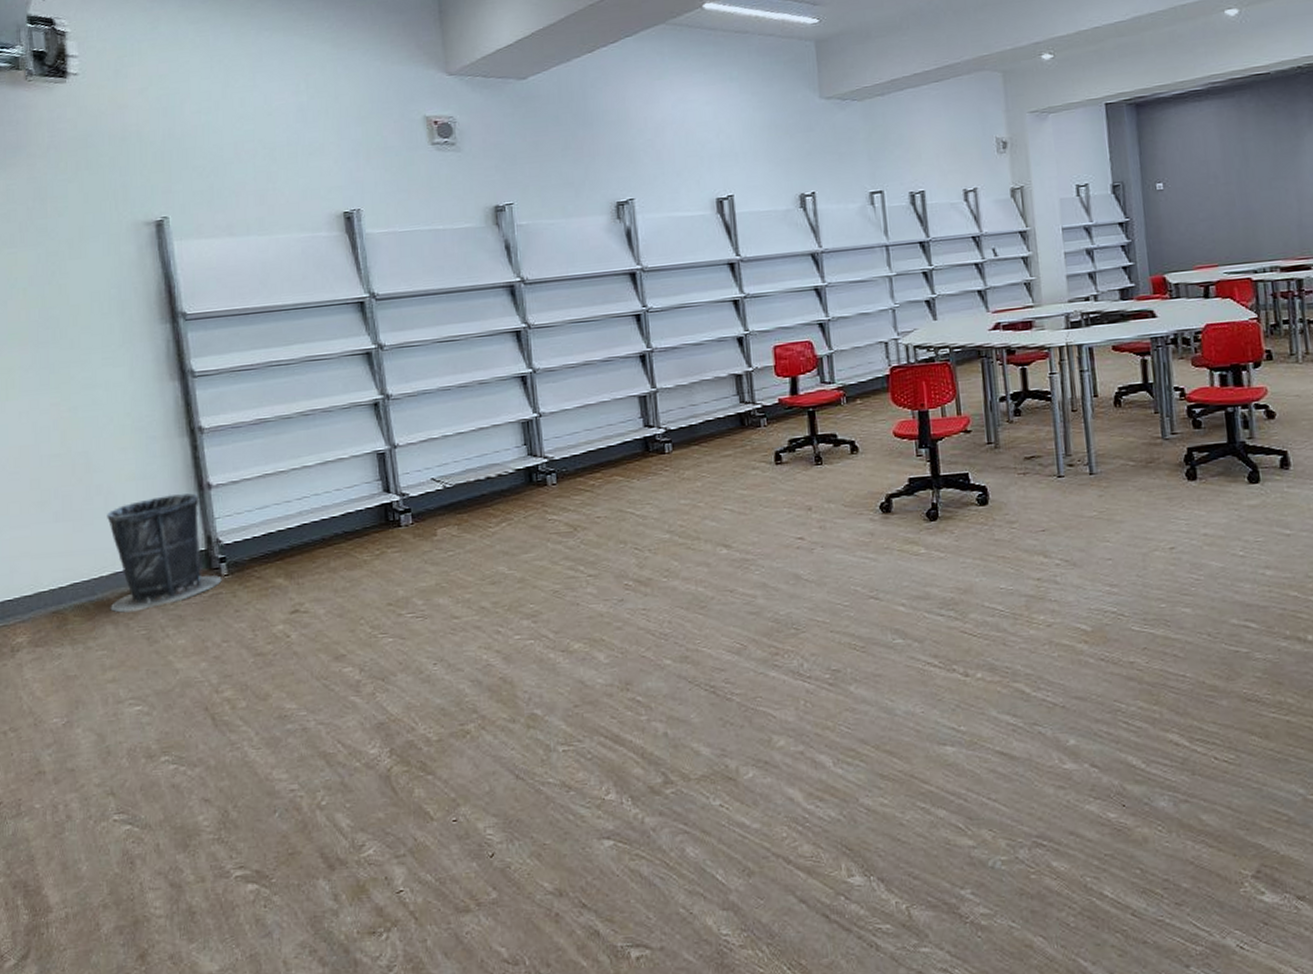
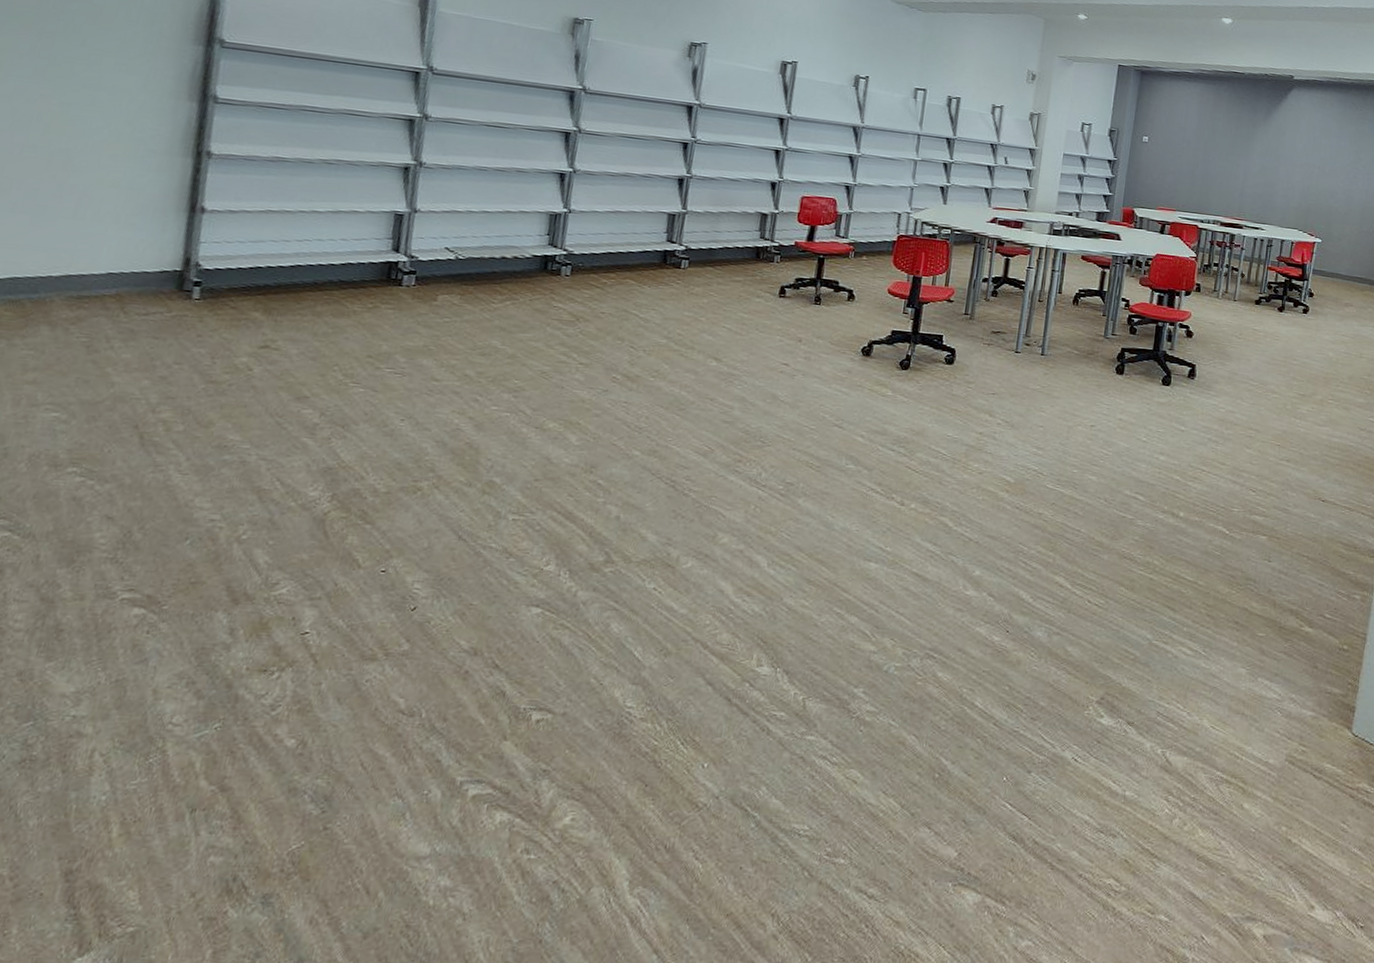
trash can: present [107,493,222,613] -> none [50,209,191,318]

